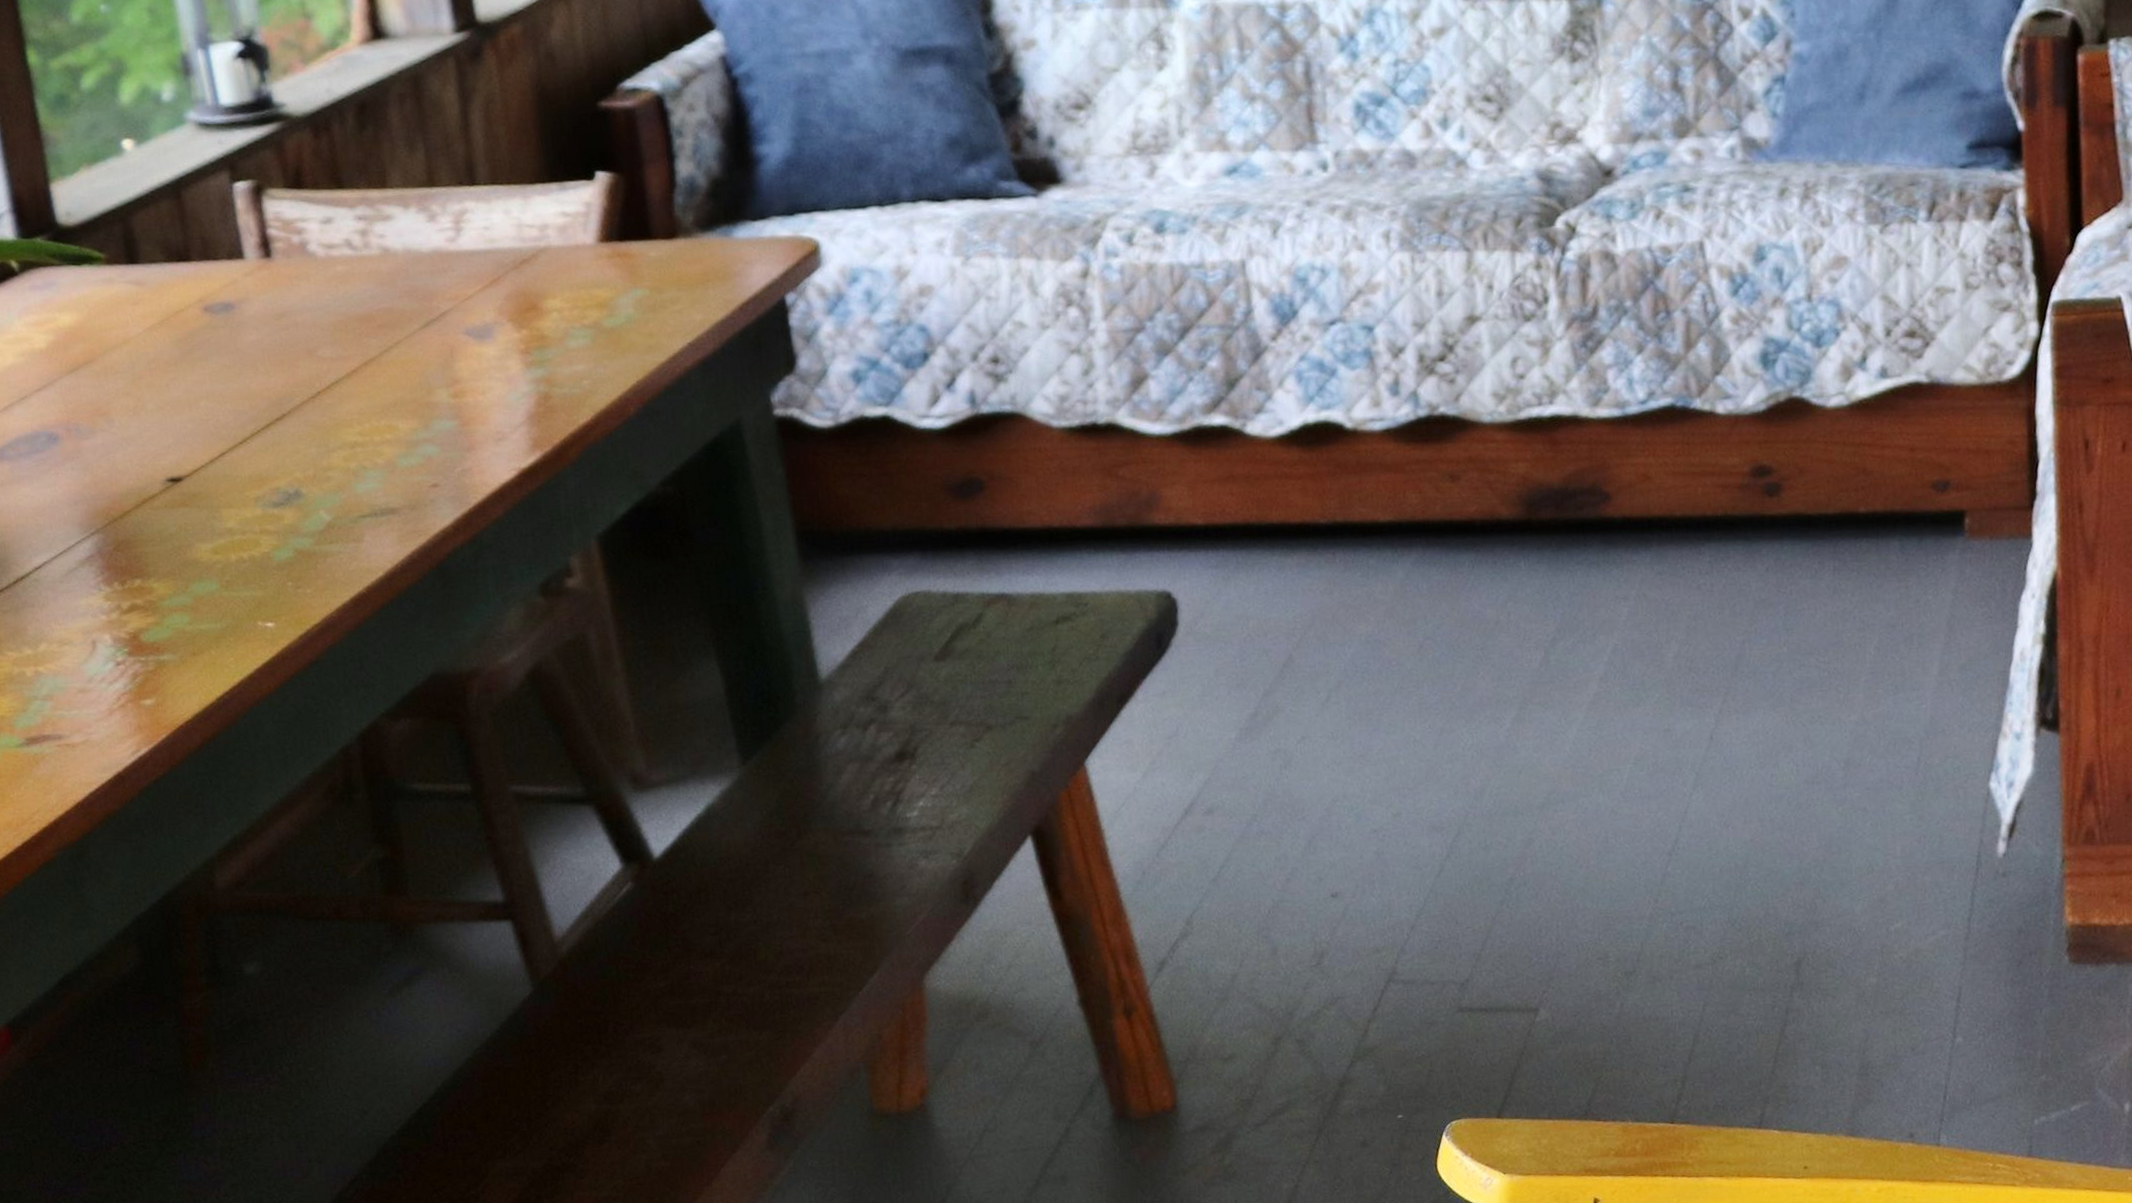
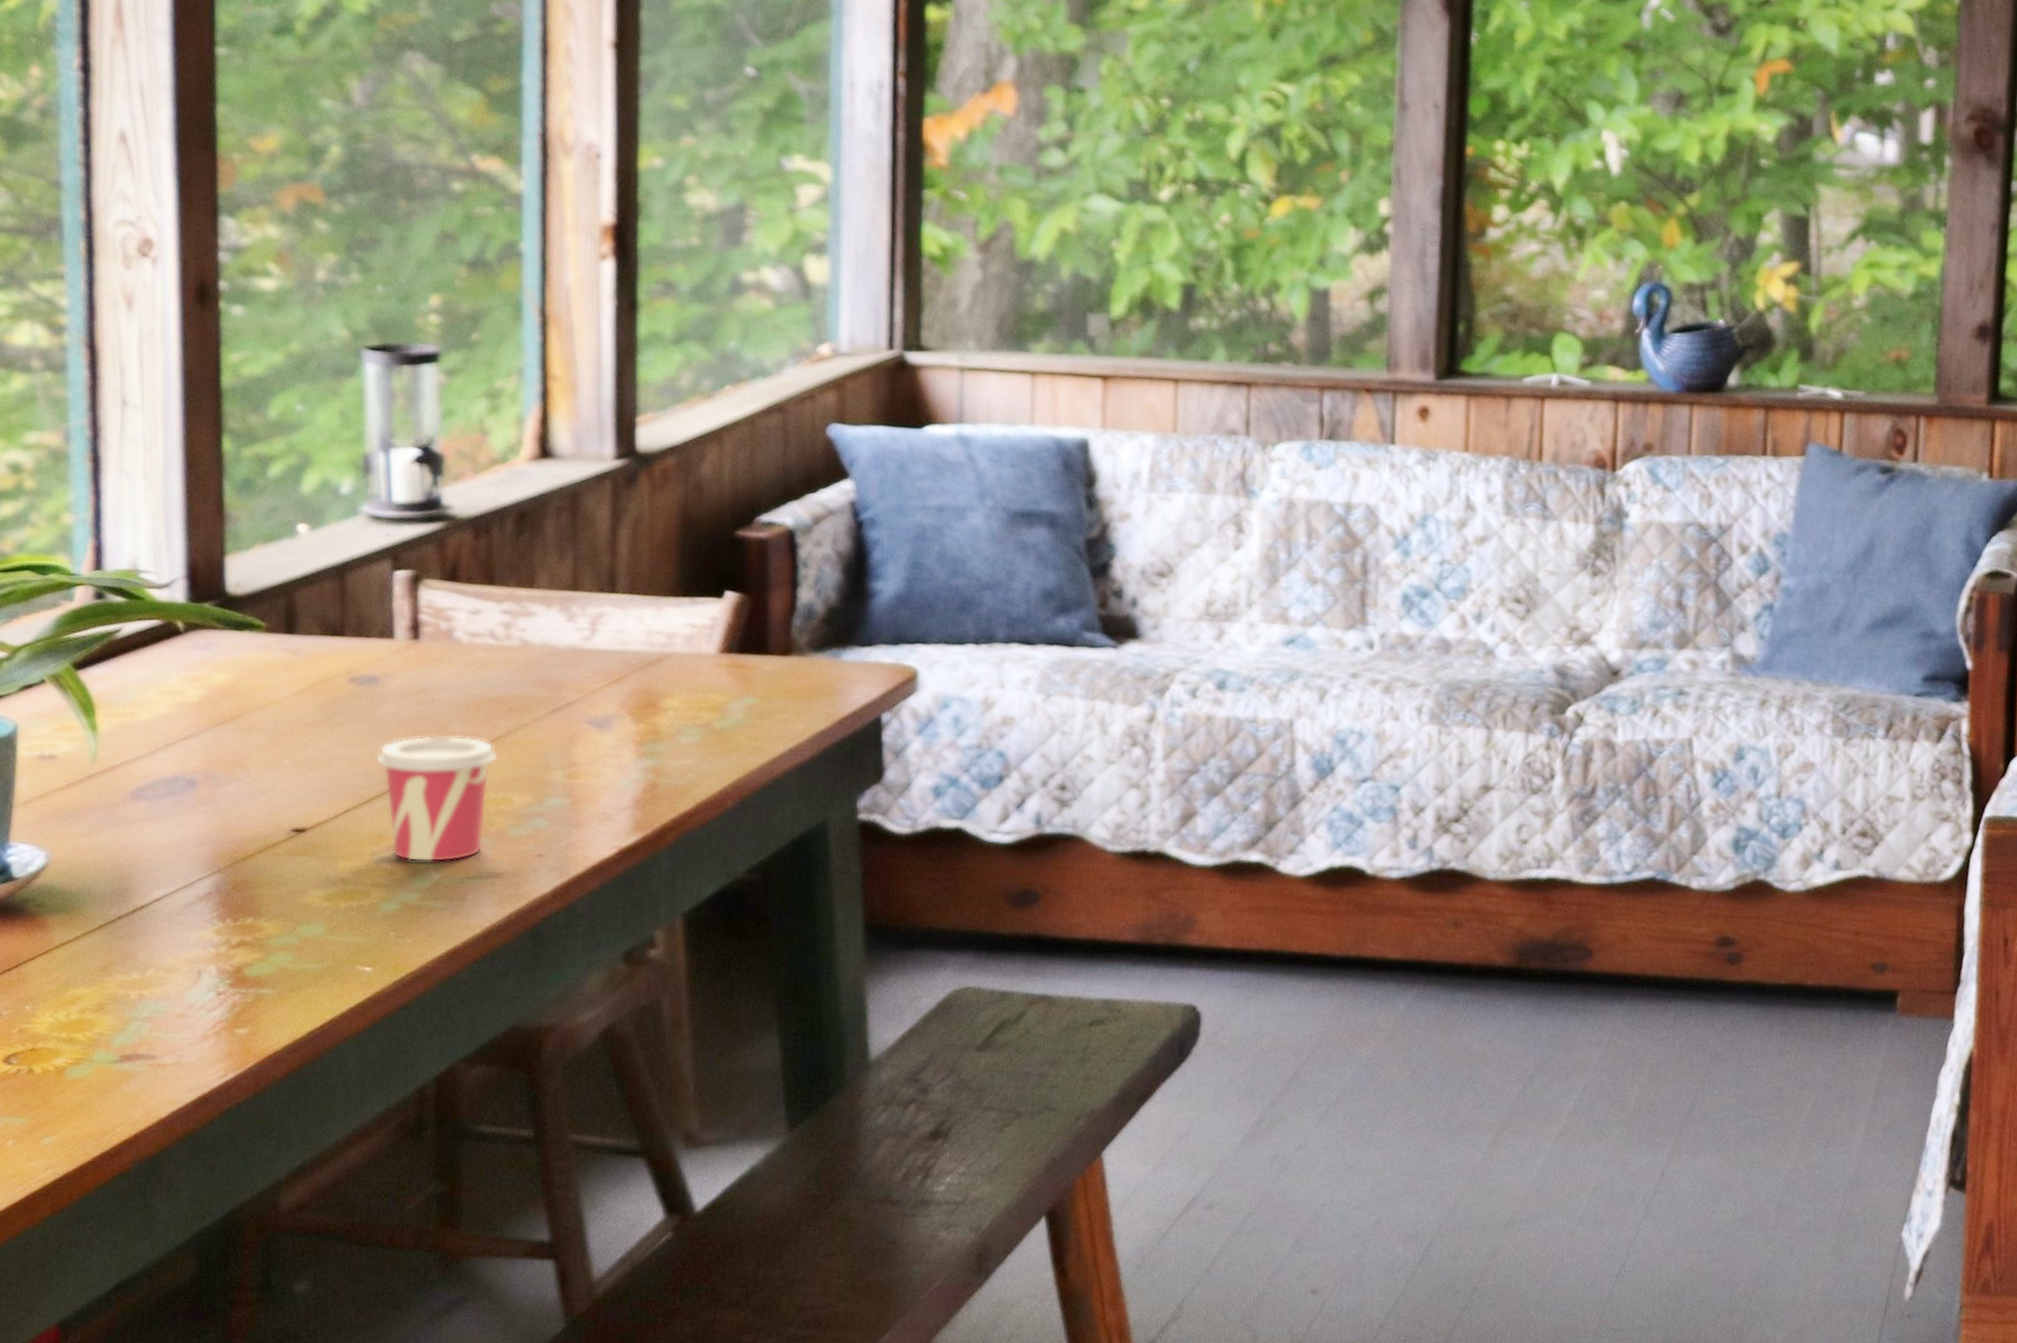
cup: none [244,360,375,504] -> present [375,735,498,862]

